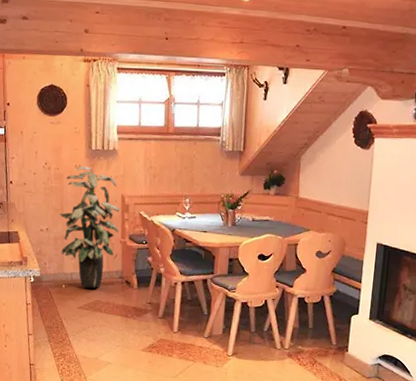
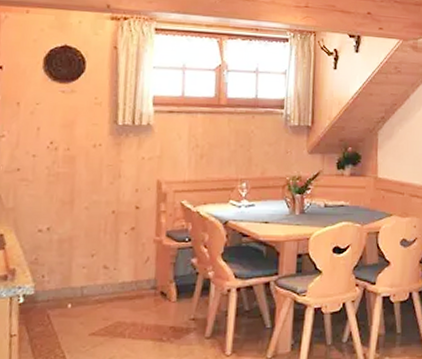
indoor plant: present [59,166,120,288] -> none [67,145,154,306]

